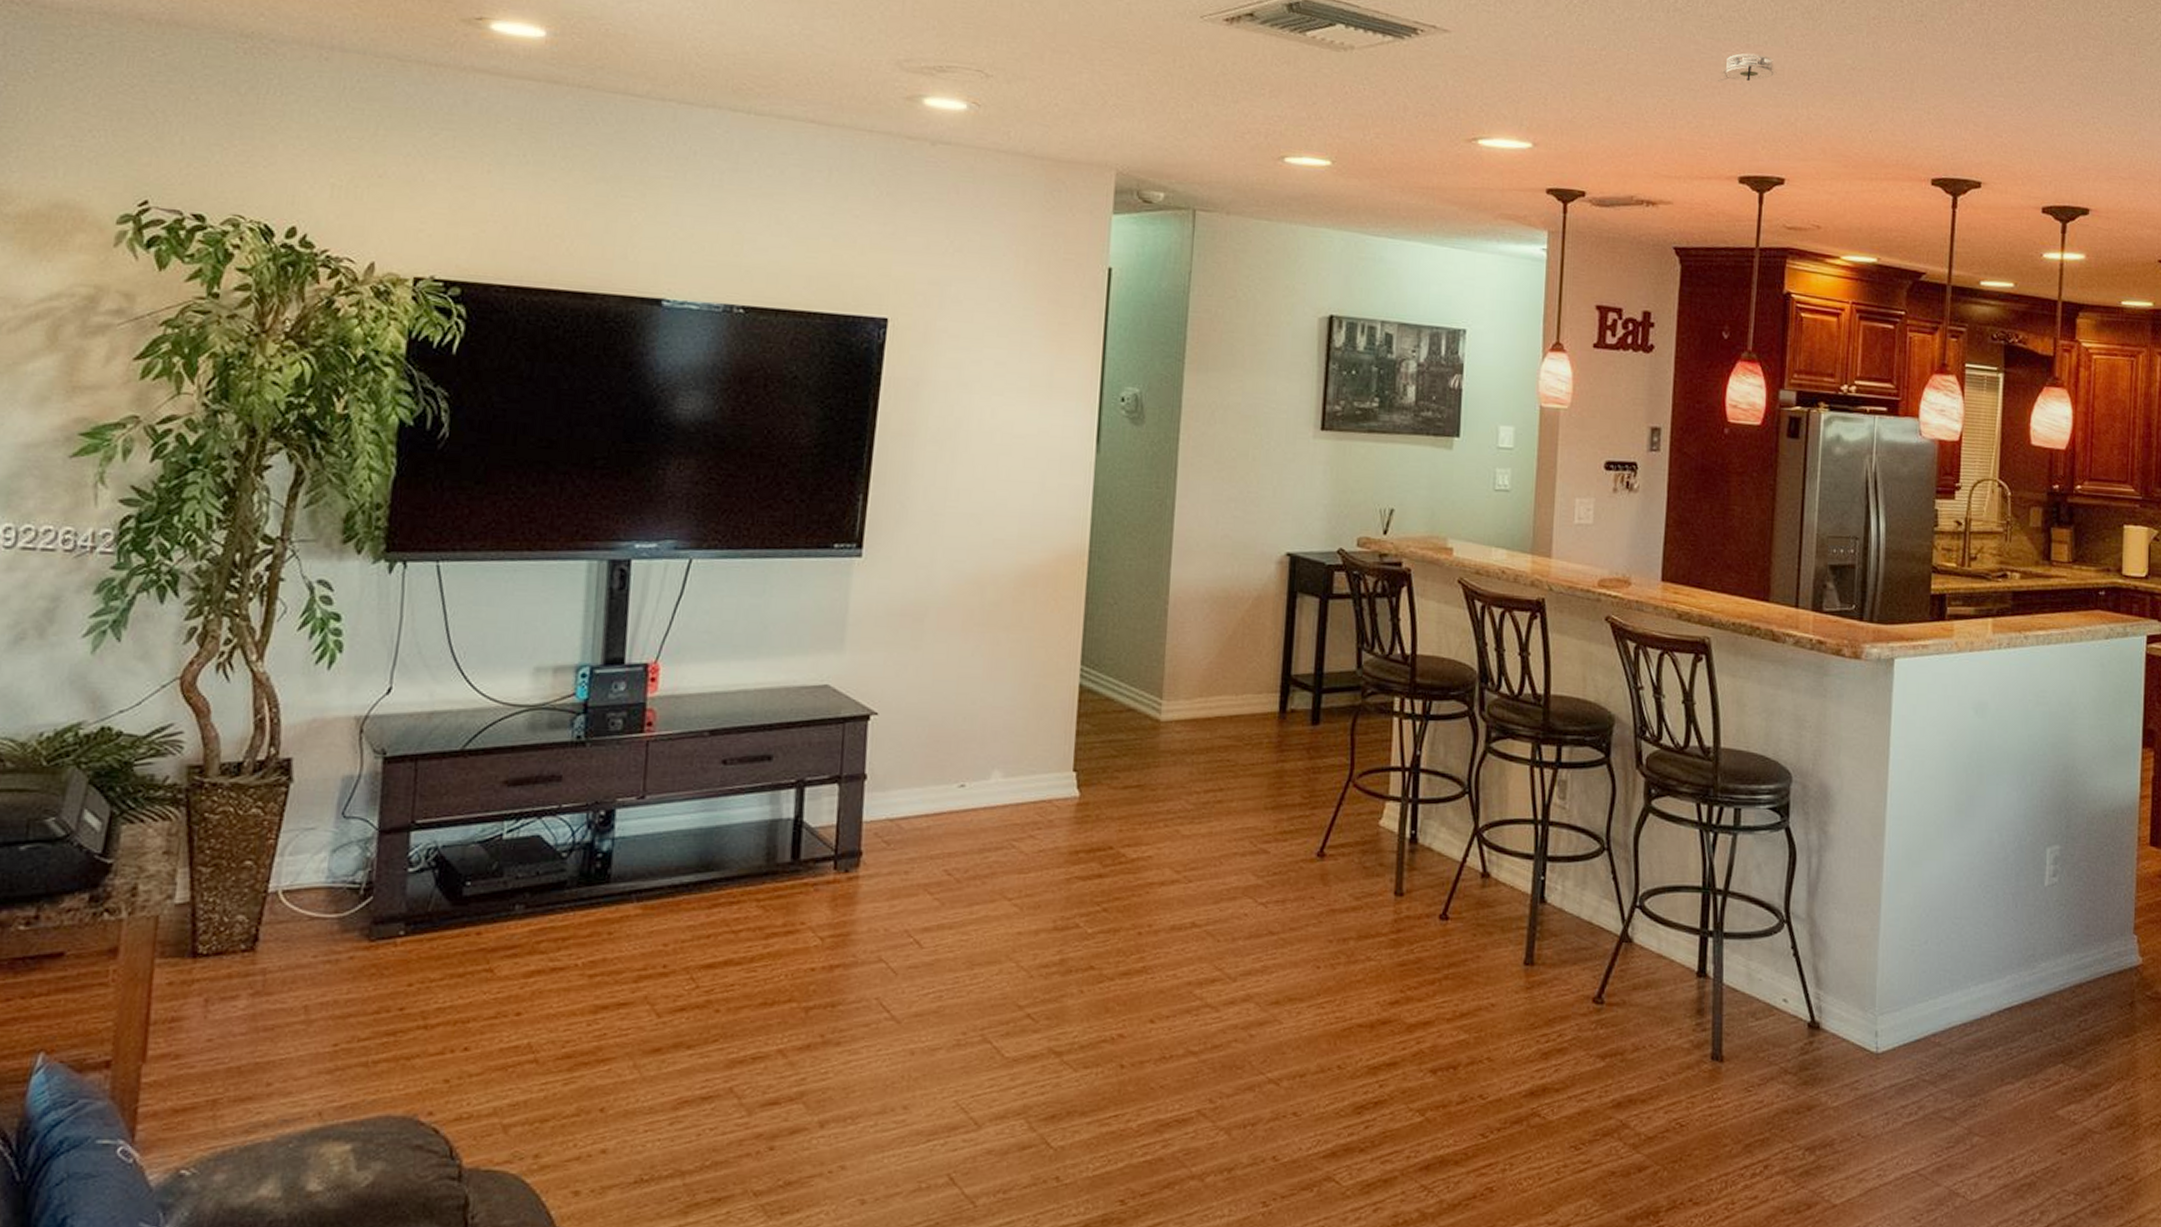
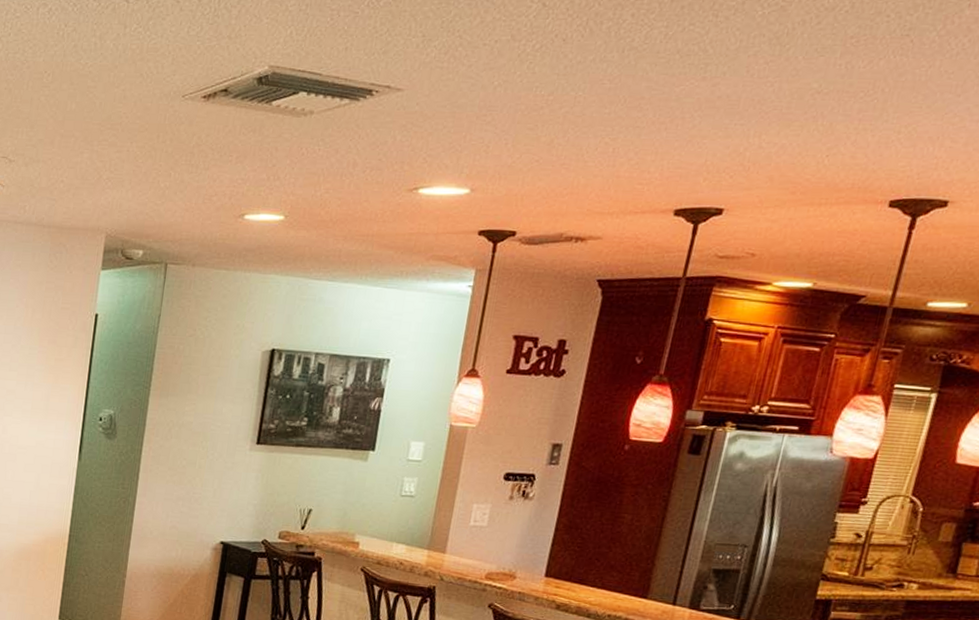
smoke detector: present [1718,53,1778,82] -> none [666,85,733,117]

